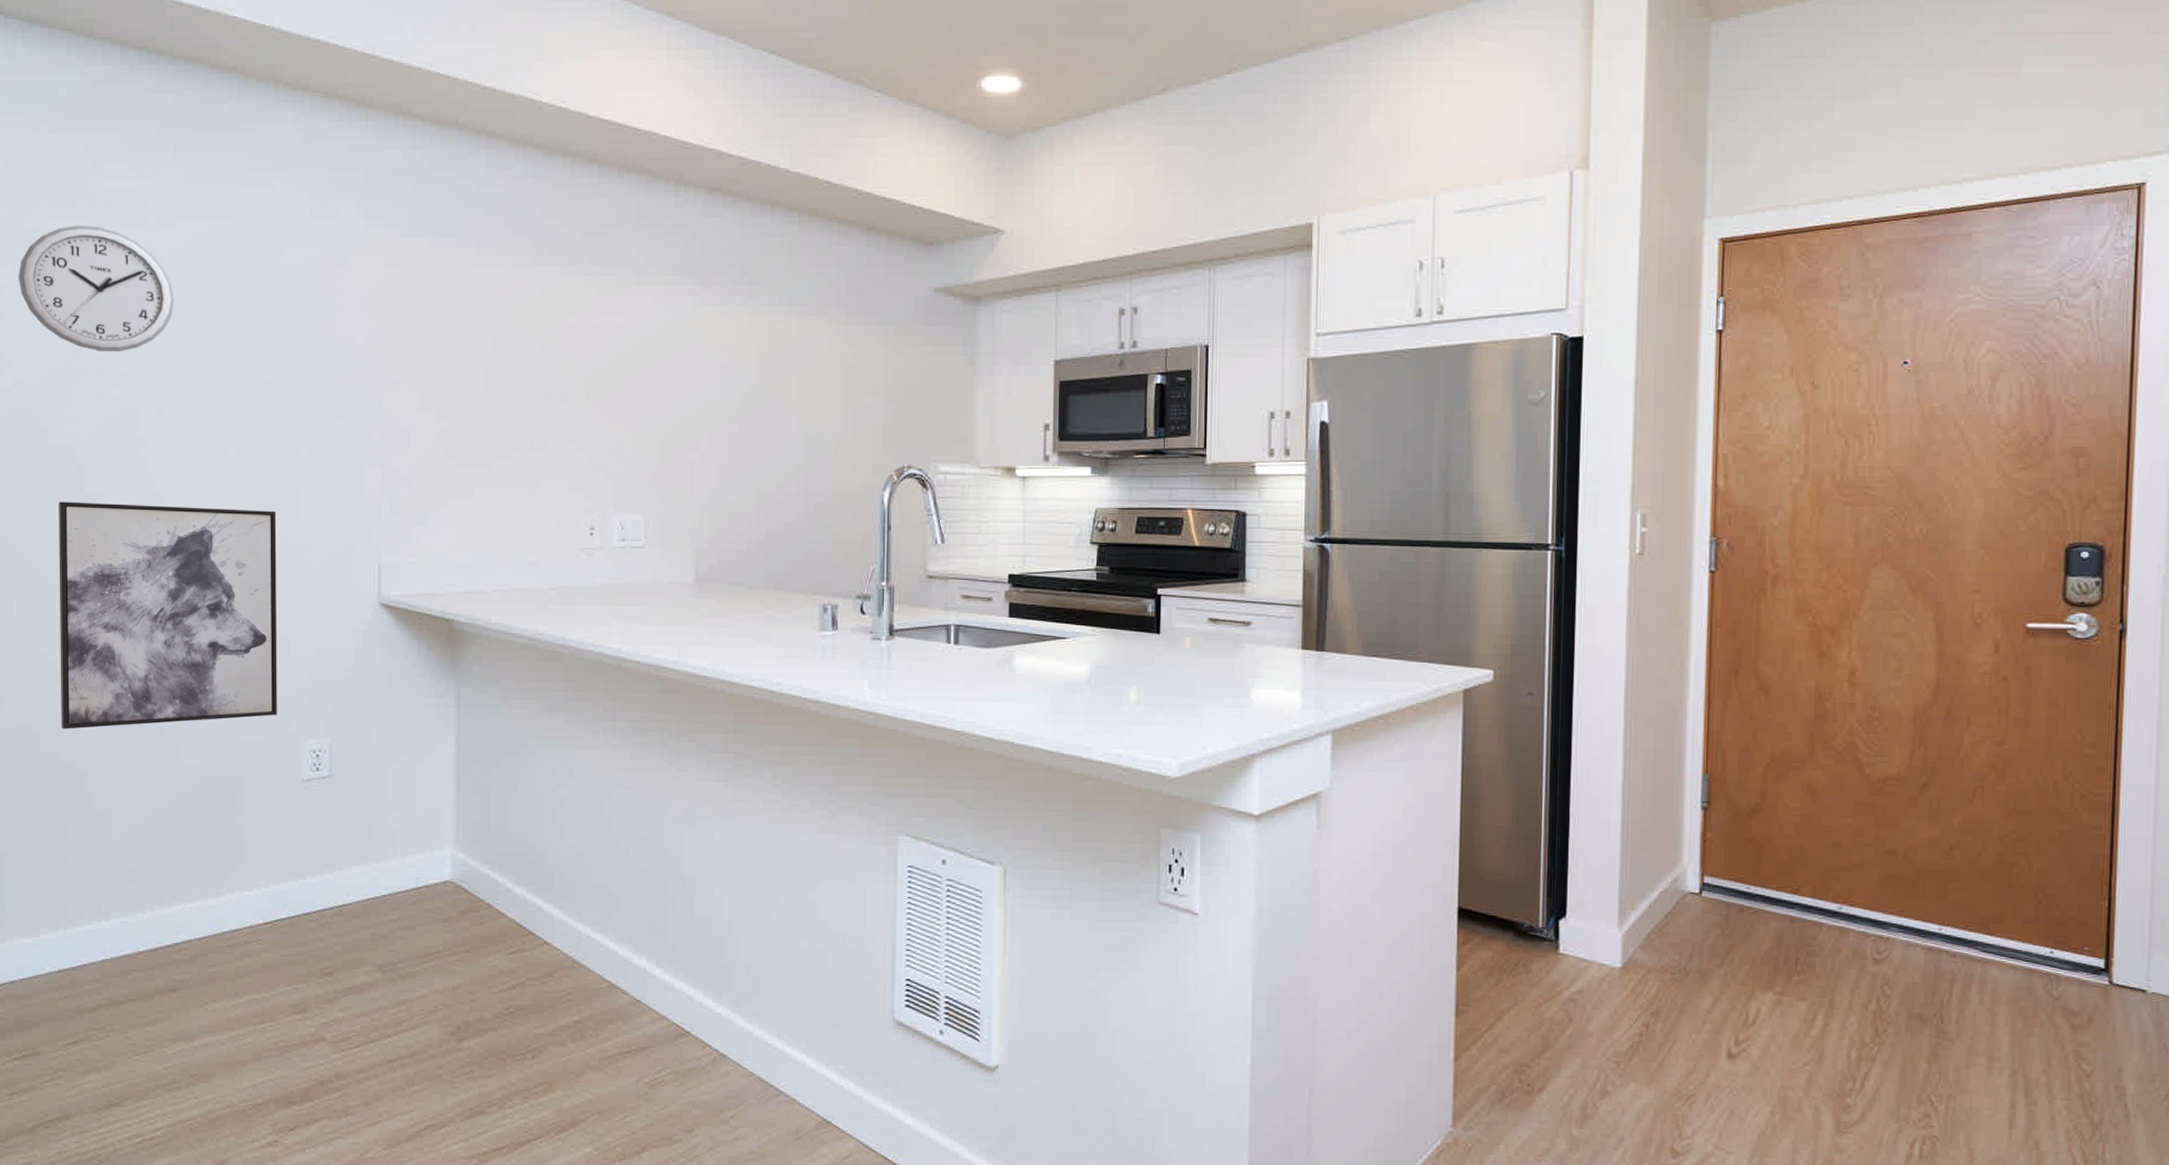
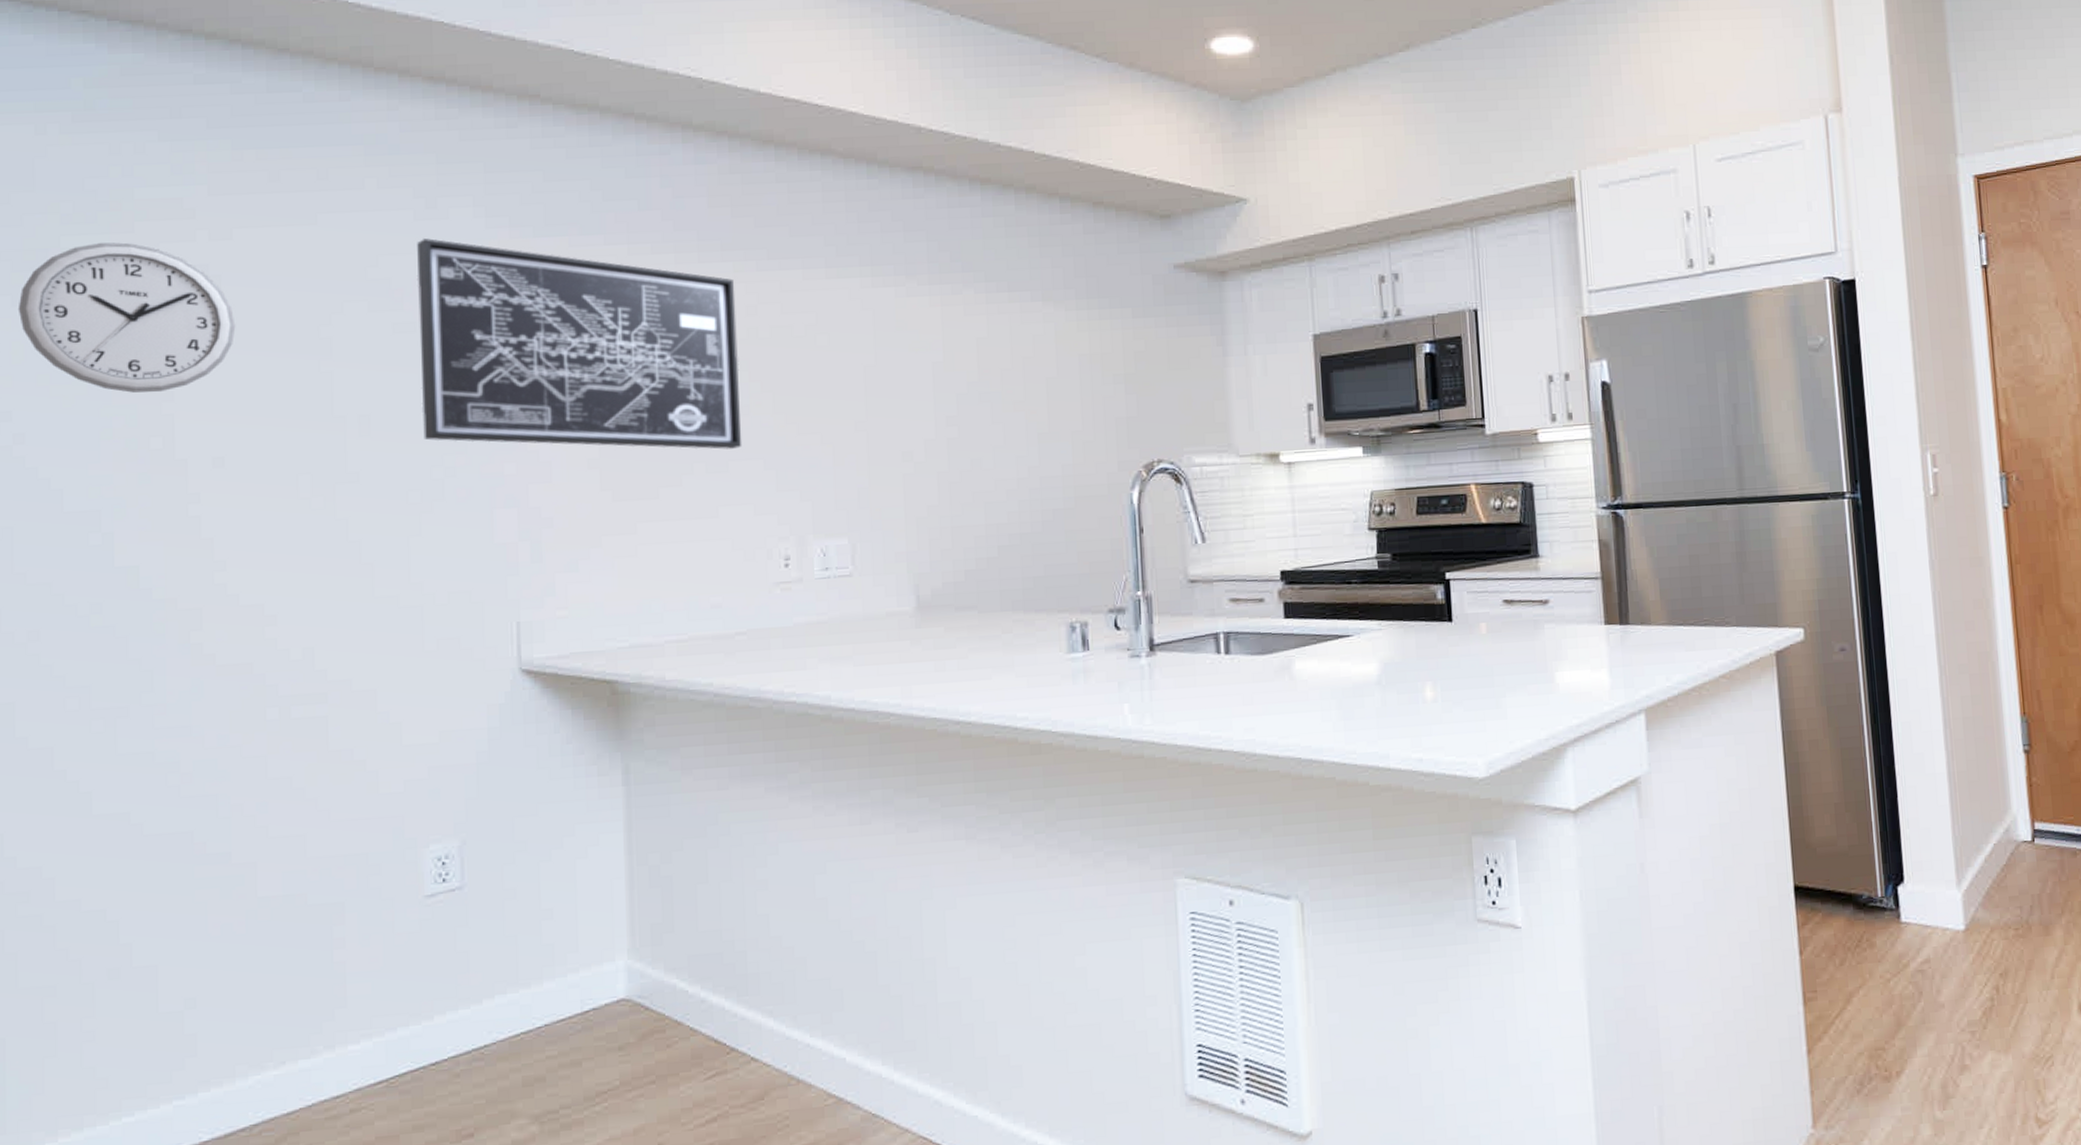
wall art: present [59,501,277,729] -> none [79,569,387,867]
wall art: none [311,234,561,430] -> present [416,238,742,450]

